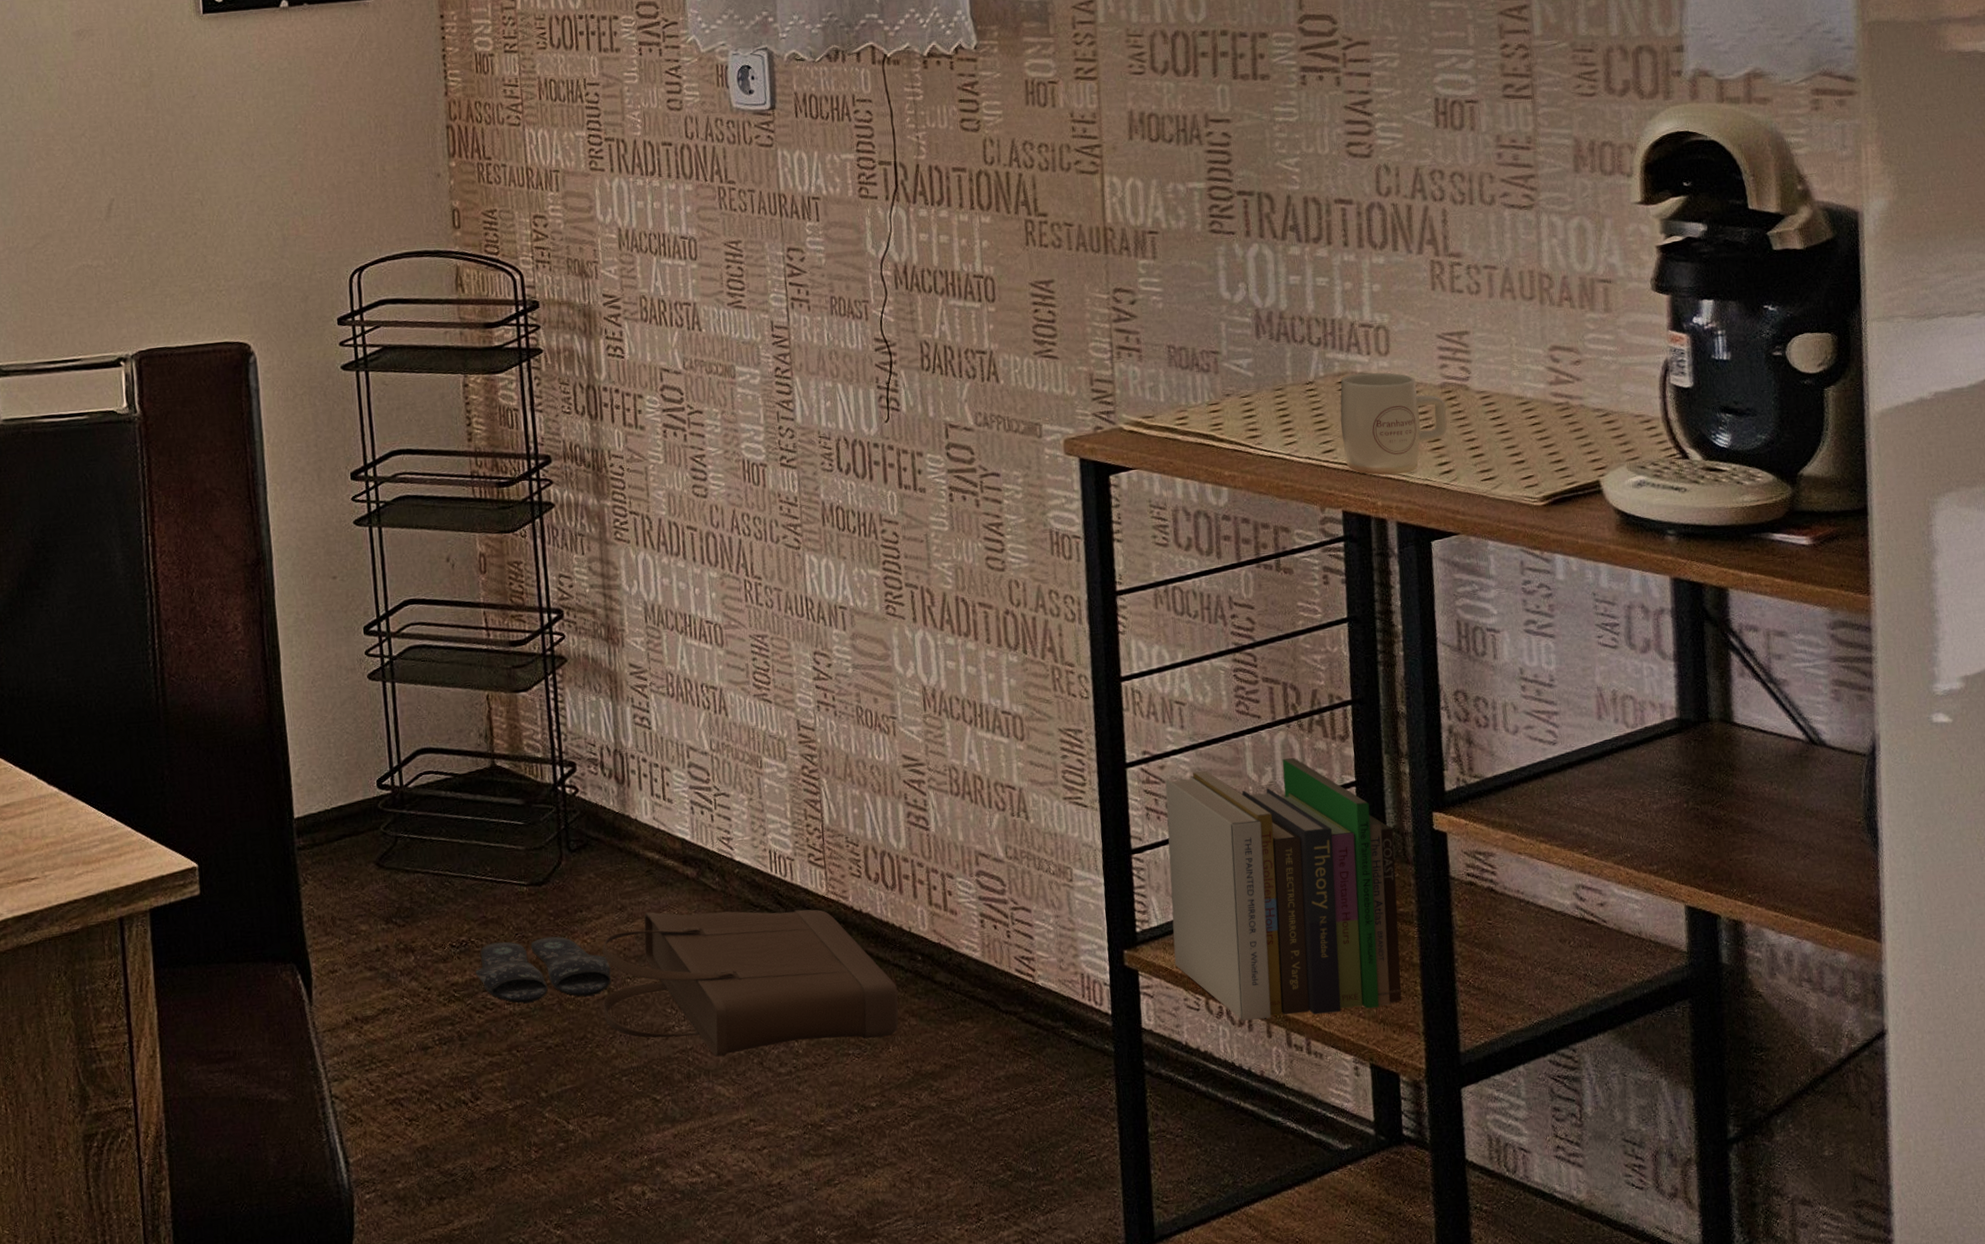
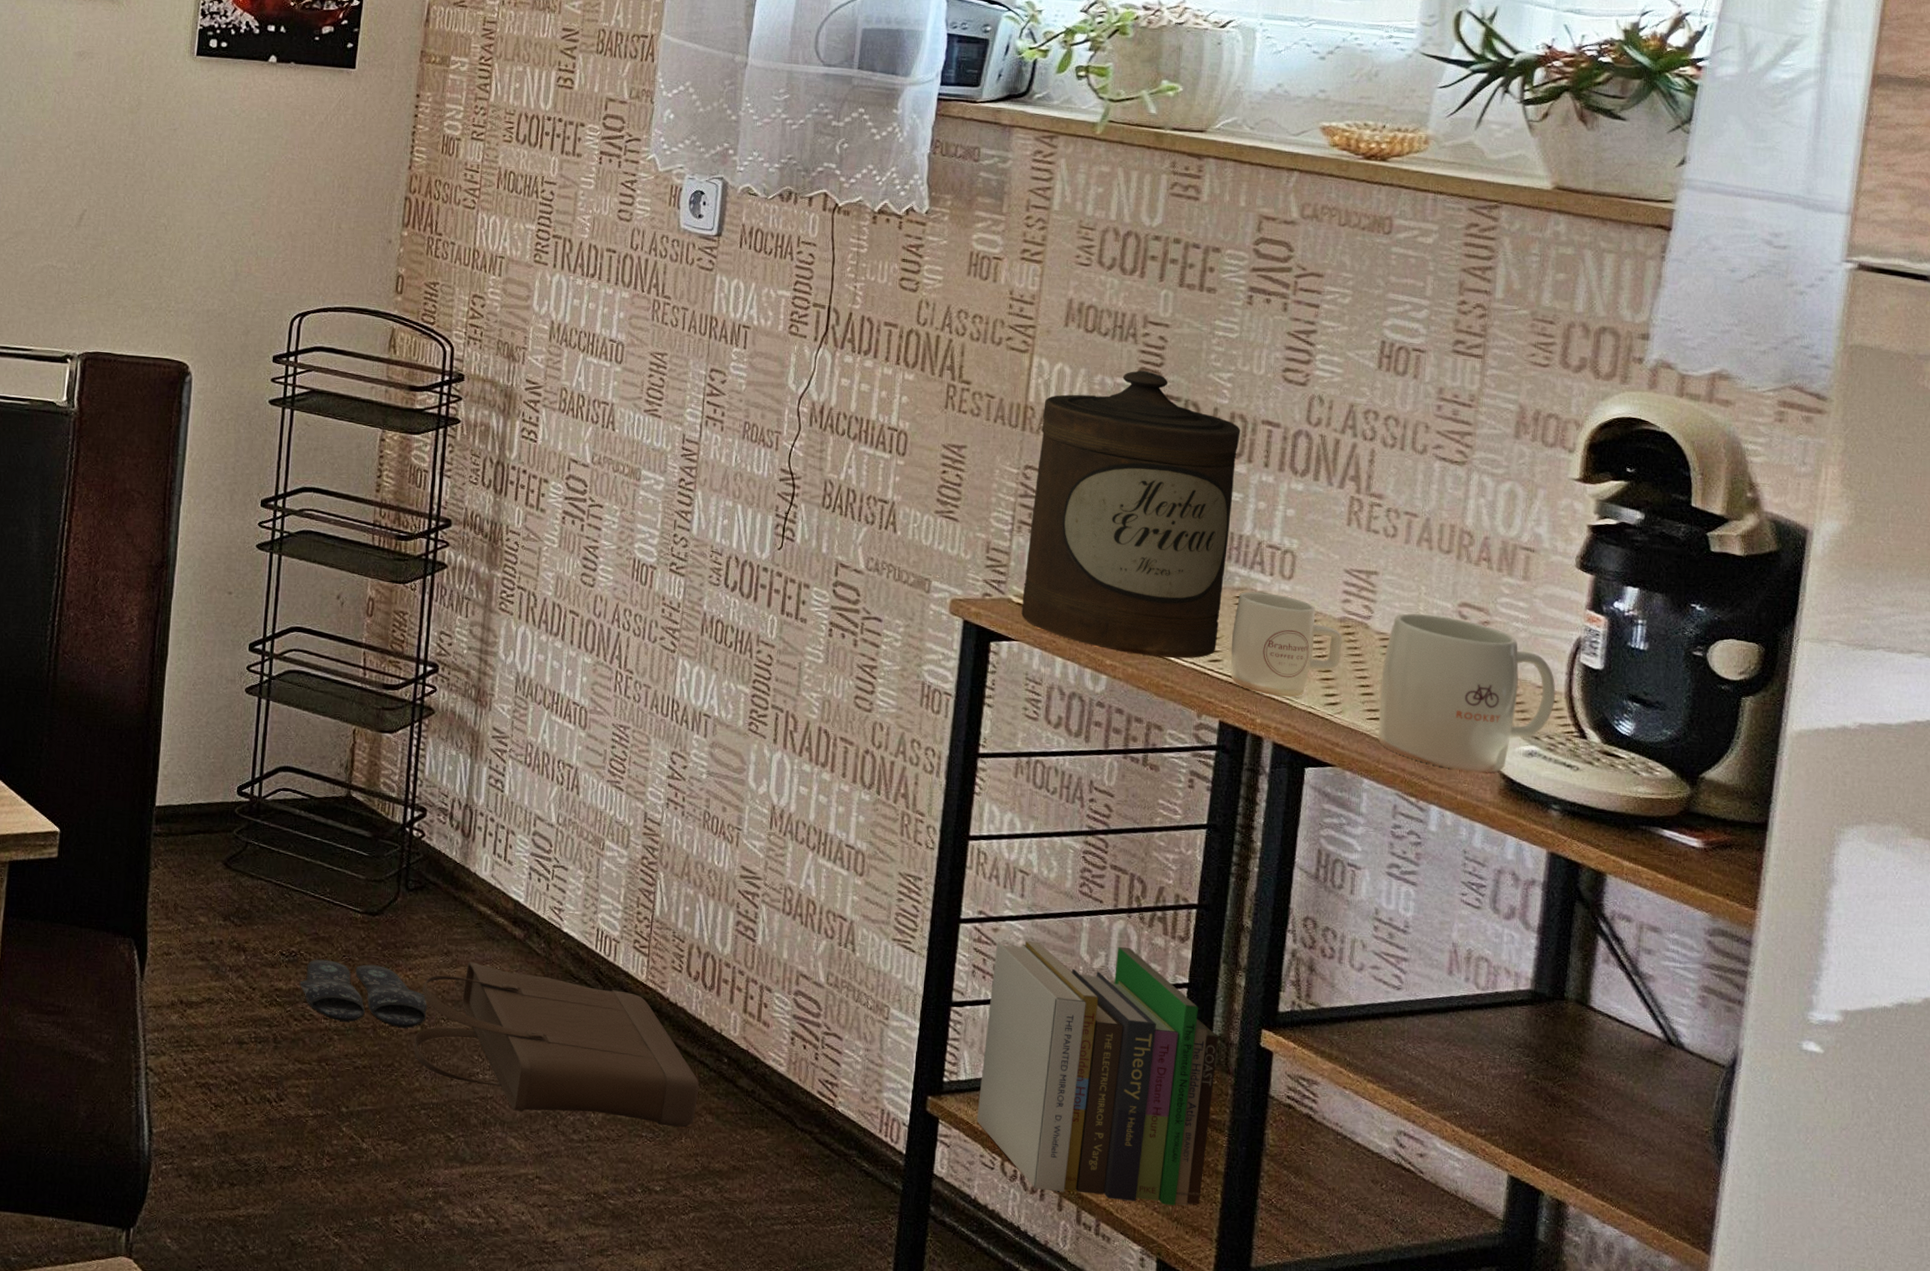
canister: none [1122,170,1328,461] -> present [1021,370,1240,659]
mug: none [1487,363,1654,514] -> present [1378,613,1556,773]

